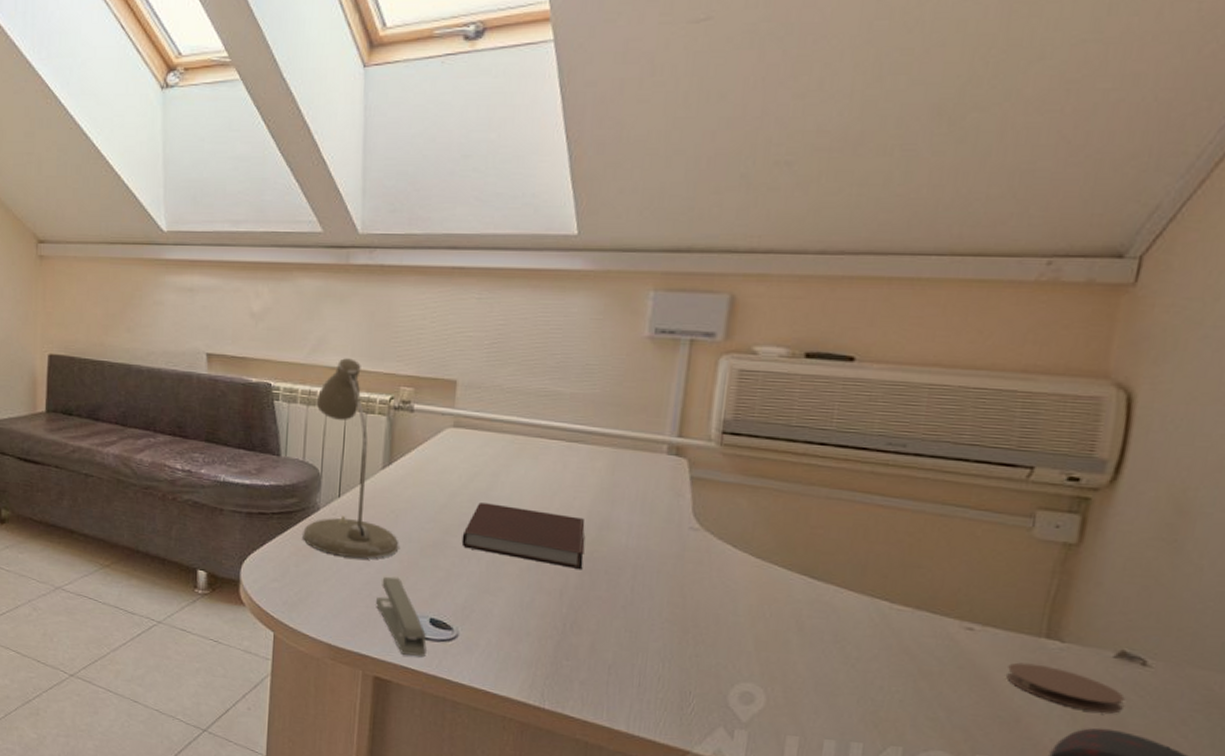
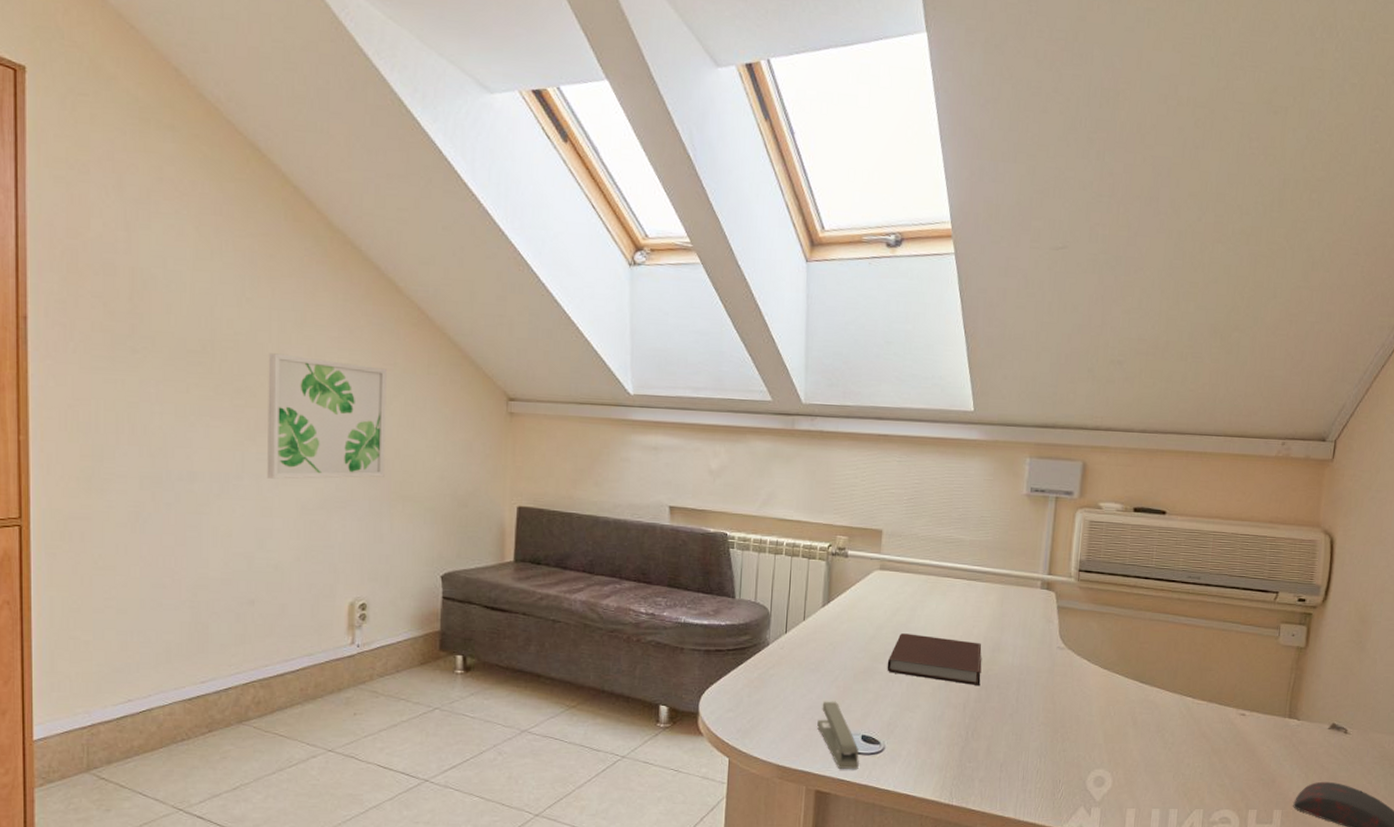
desk lamp: present [303,358,399,559] -> none [754,511,836,687]
coaster: present [1006,662,1125,714] -> none [1266,737,1336,770]

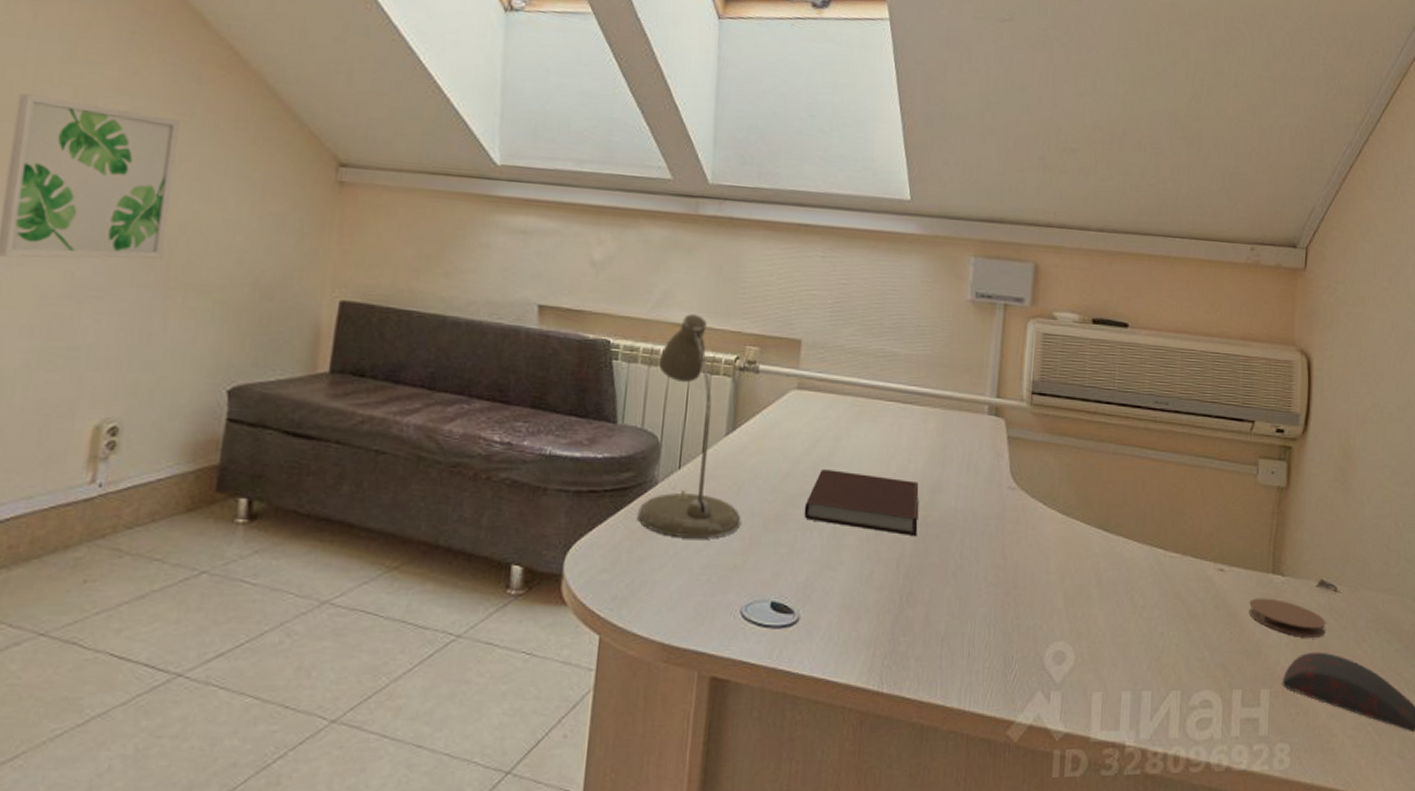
desk lamp: none [754,511,836,687] -> present [638,314,741,539]
stapler: present [817,701,859,769] -> none [715,557,767,647]
coaster: none [1266,737,1336,770] -> present [1249,598,1326,638]

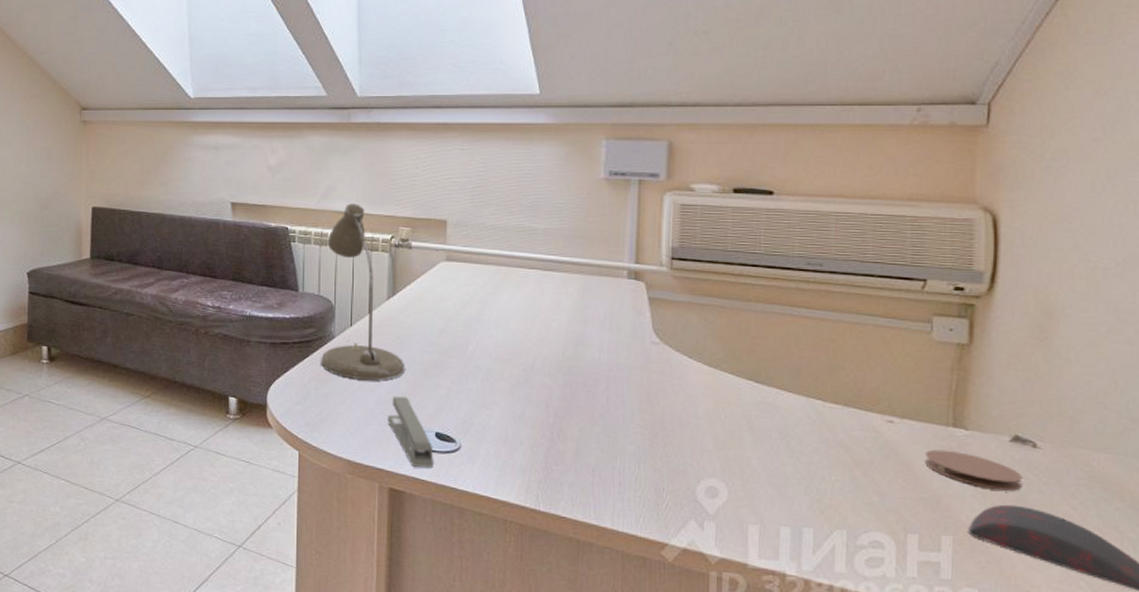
stapler: none [715,557,767,647] -> present [388,396,434,468]
notebook: present [804,469,919,537] -> none [459,327,564,384]

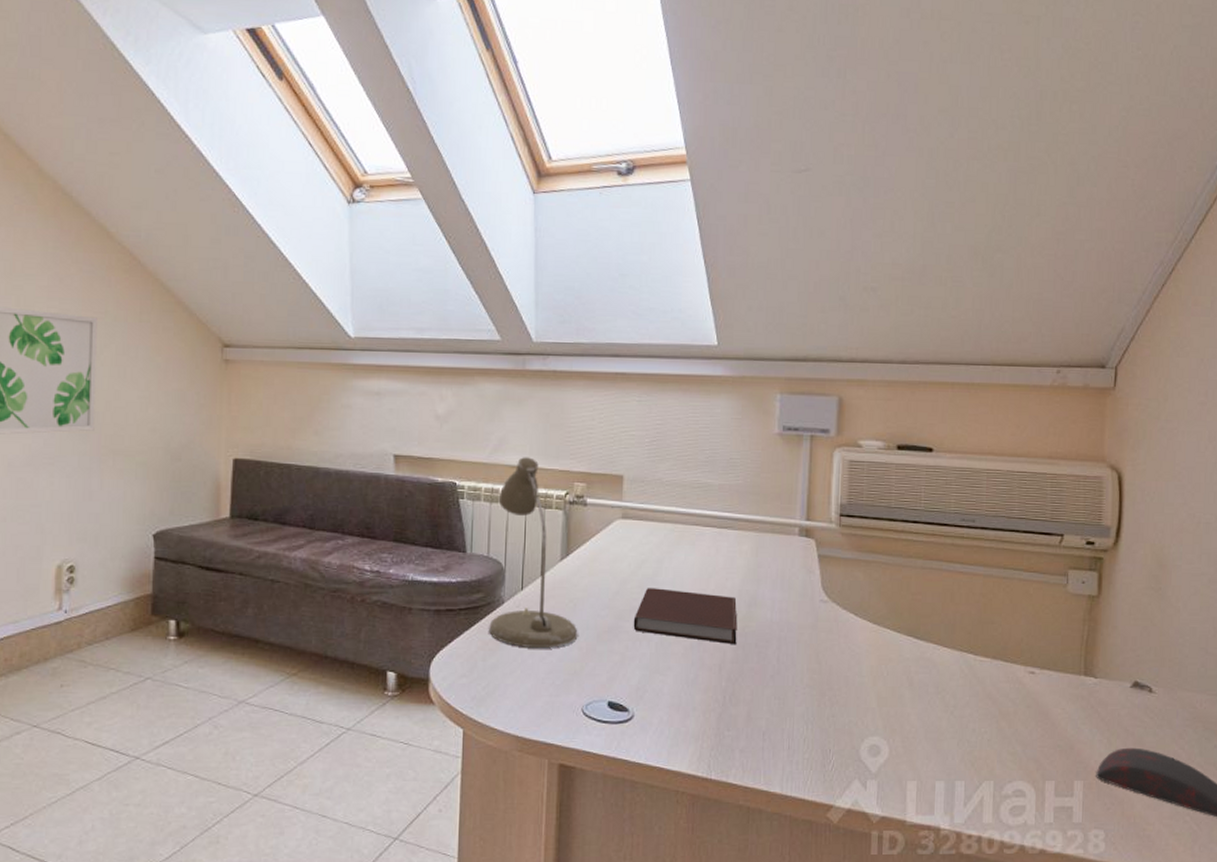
stapler: present [388,396,434,468] -> none [559,664,606,740]
notebook: none [459,327,564,384] -> present [633,588,738,645]
coaster: present [925,449,1023,491] -> none [1061,698,1141,734]

